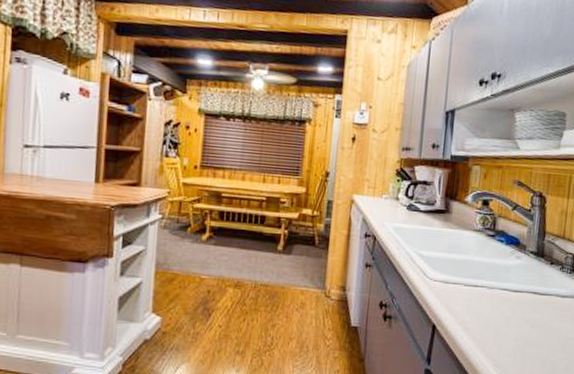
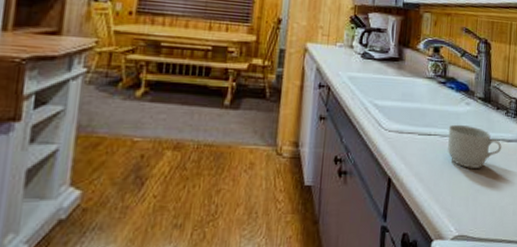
mug: none [495,277,555,322] -> present [448,124,502,168]

